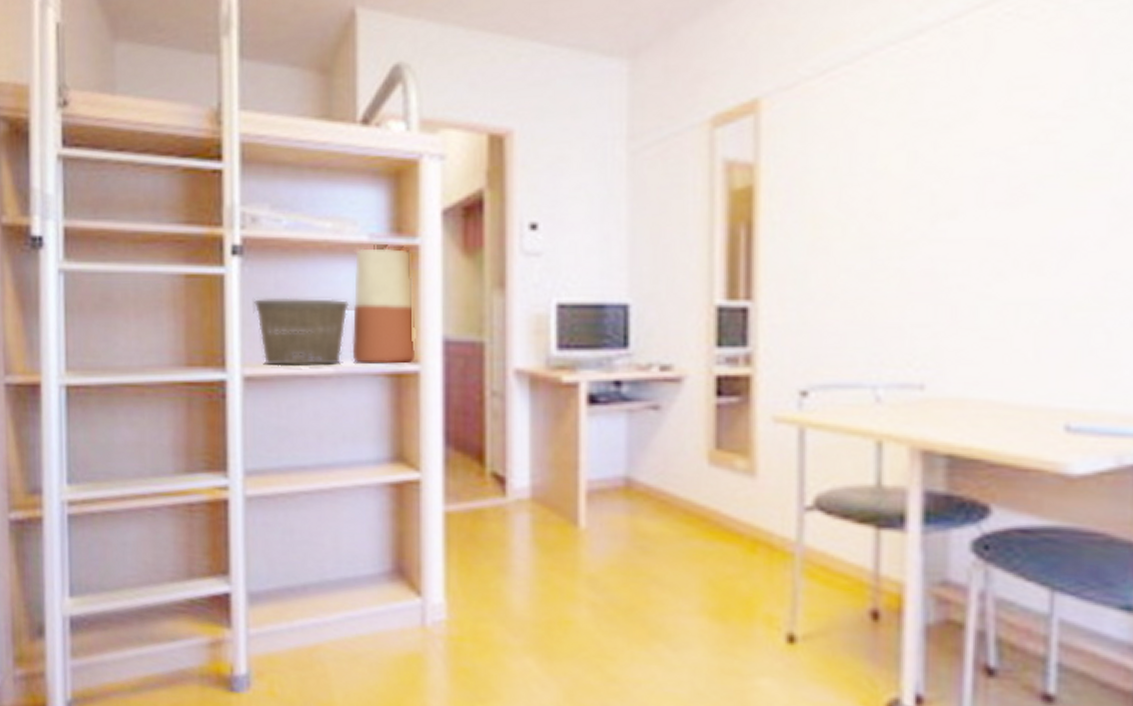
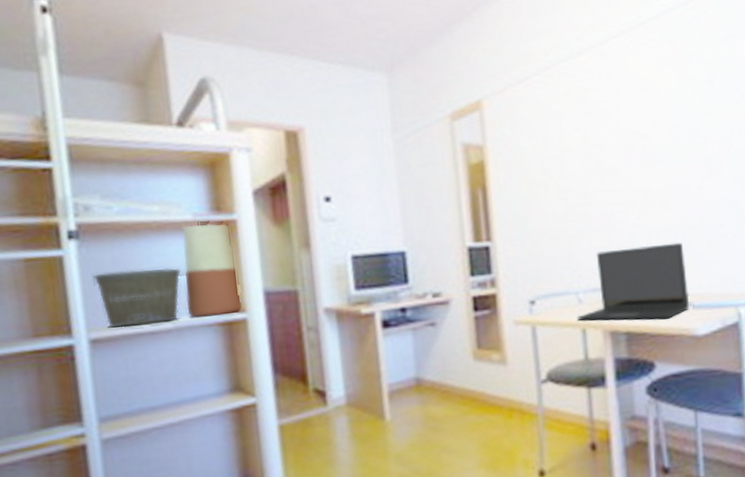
laptop: none [870,327,1063,443] -> present [576,242,690,321]

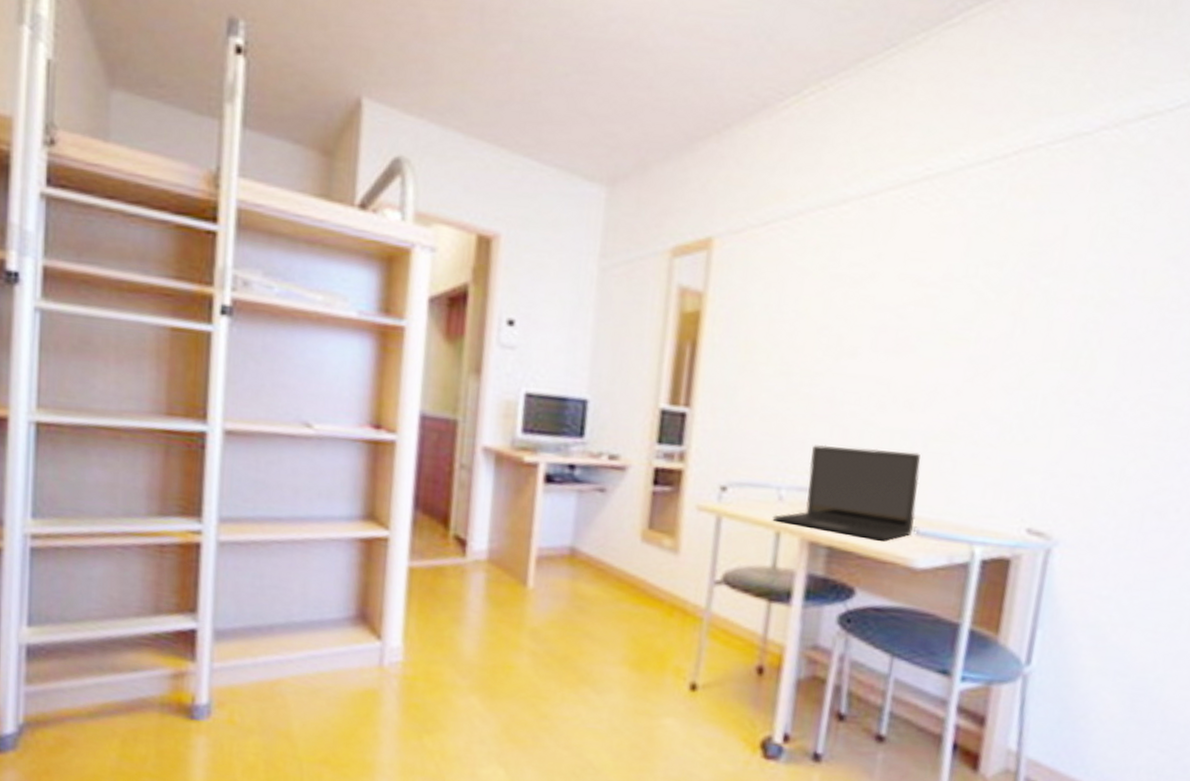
basket: present [93,268,182,328] -> none [240,359,335,428]
vase: present [182,223,243,317] -> none [334,323,397,432]

